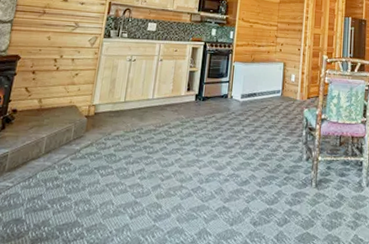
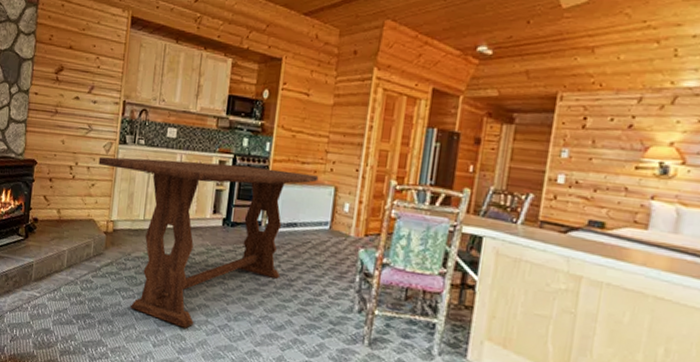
dining table: none [83,49,271,196] -> present [98,157,319,328]

